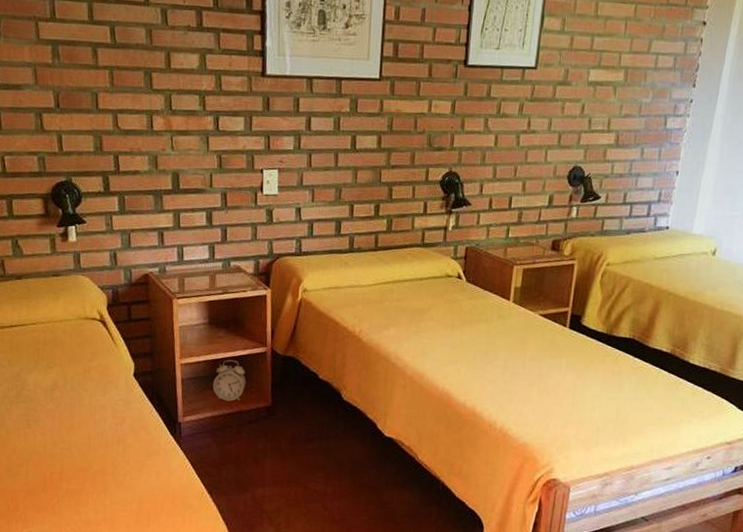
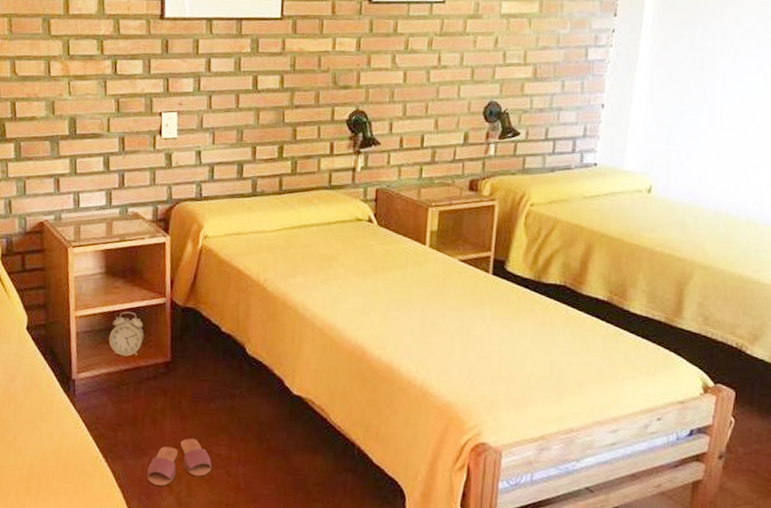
slippers: none [249,475,309,519] -> present [147,438,212,486]

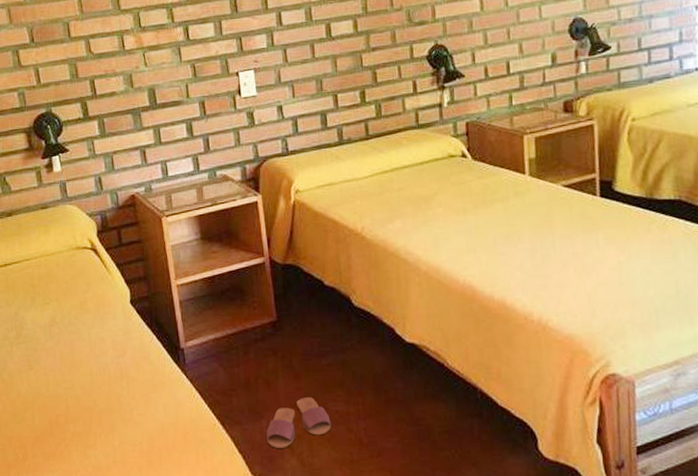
alarm clock: present [109,312,144,356] -> none [212,275,248,320]

